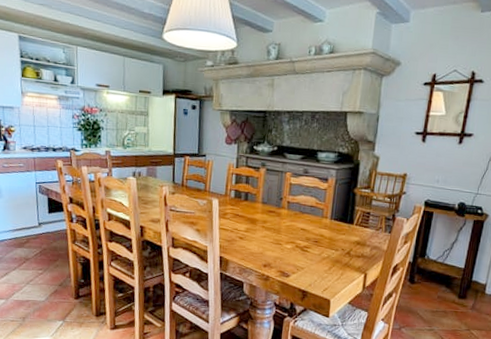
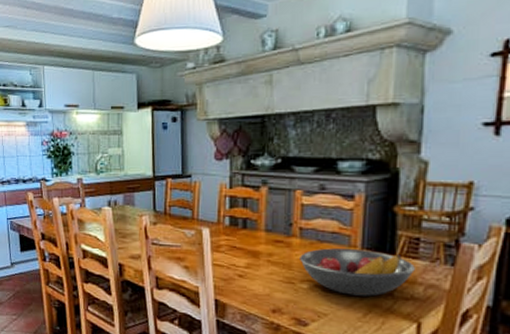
fruit bowl: none [286,218,366,255] -> present [300,248,415,297]

